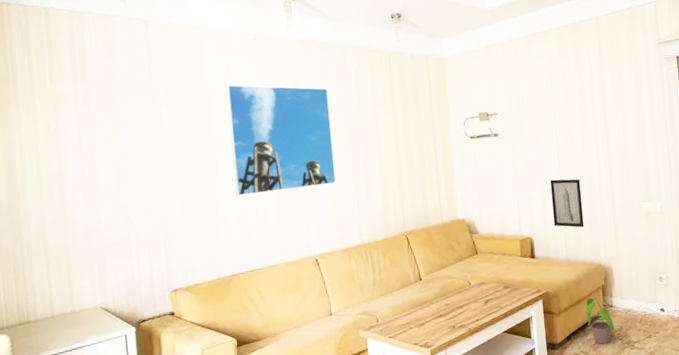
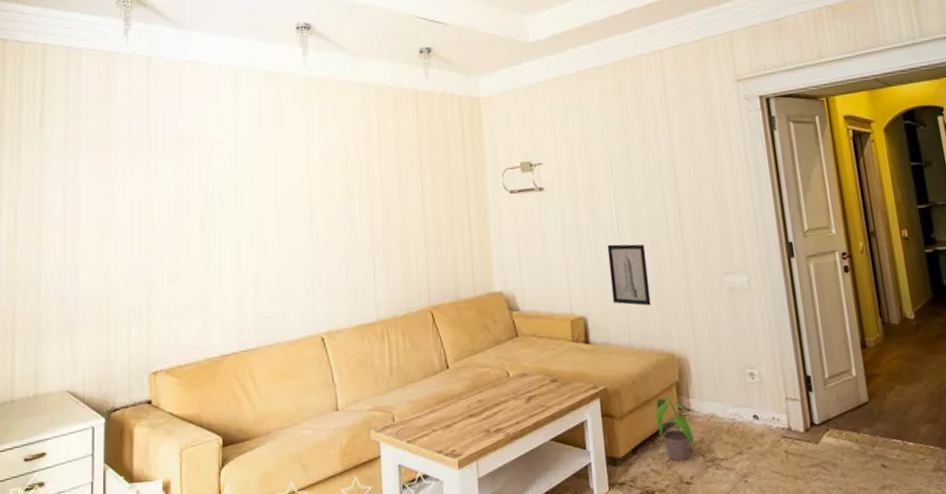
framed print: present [226,84,336,196] -> none [231,128,350,259]

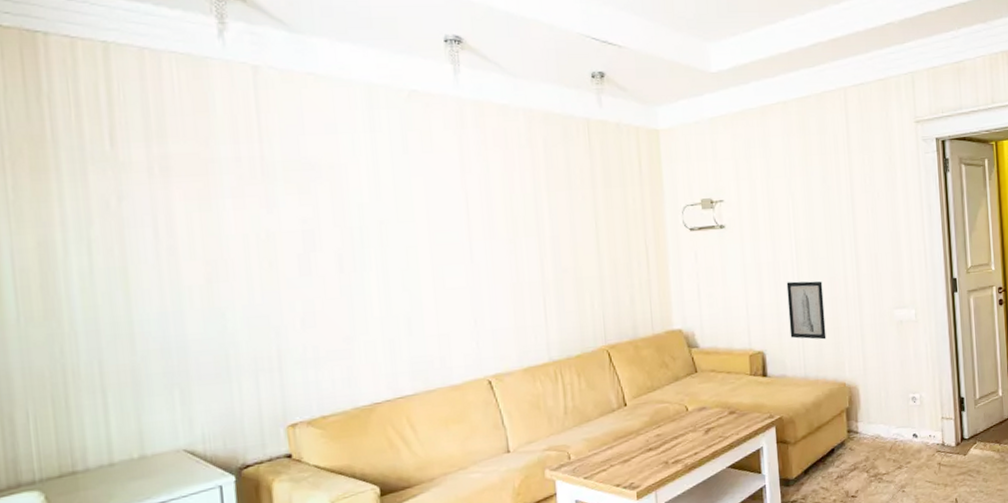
potted plant: present [655,396,694,461] -> none [826,421,860,478]

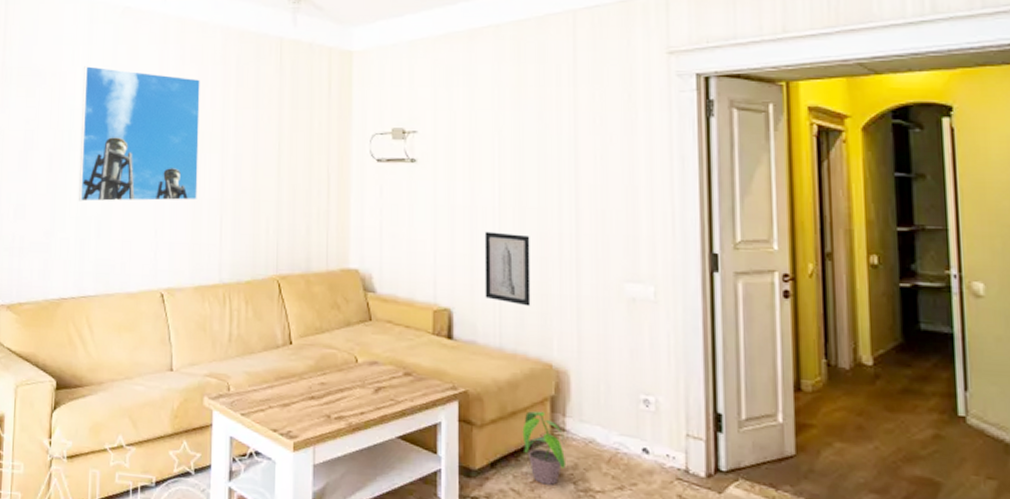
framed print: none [369,155,517,301] -> present [78,65,200,202]
potted plant: none [826,421,860,478] -> present [522,411,565,485]

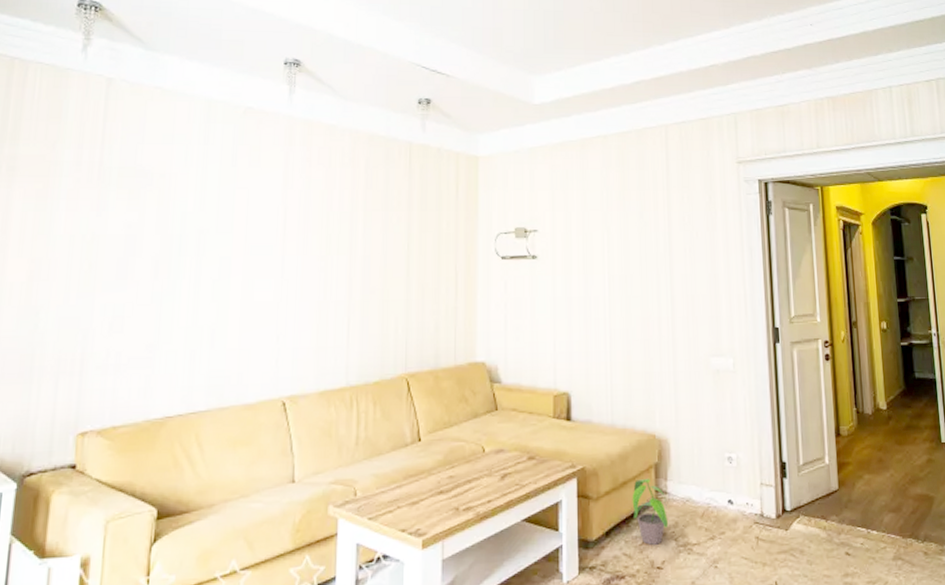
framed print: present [78,65,200,202] -> none [188,166,328,310]
wall art: present [484,231,531,307] -> none [597,319,637,385]

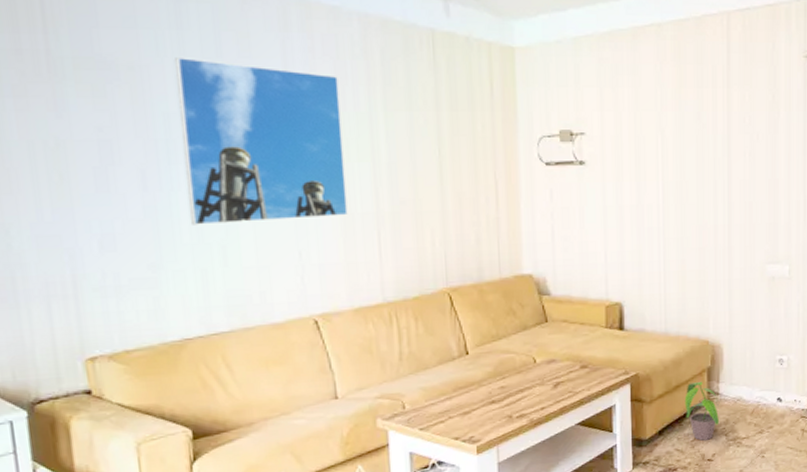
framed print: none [188,166,328,310] -> present [175,56,348,225]

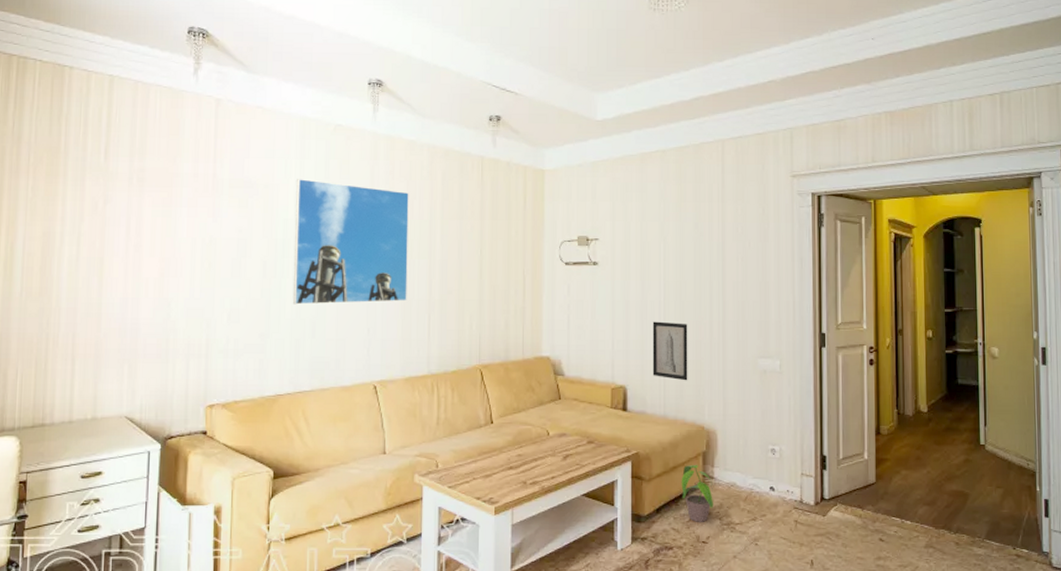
wall art: none [650,228,691,293] -> present [652,321,688,381]

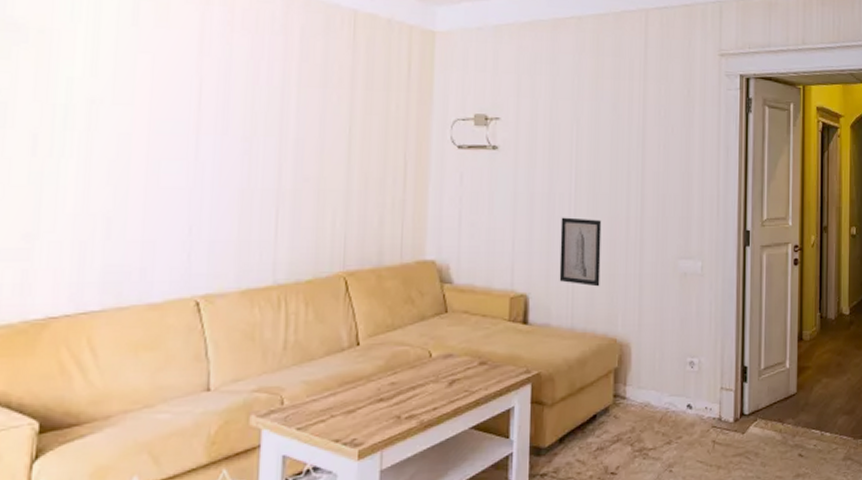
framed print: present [292,178,409,305] -> none [76,22,254,194]
potted plant: present [681,464,713,522] -> none [588,383,625,451]

